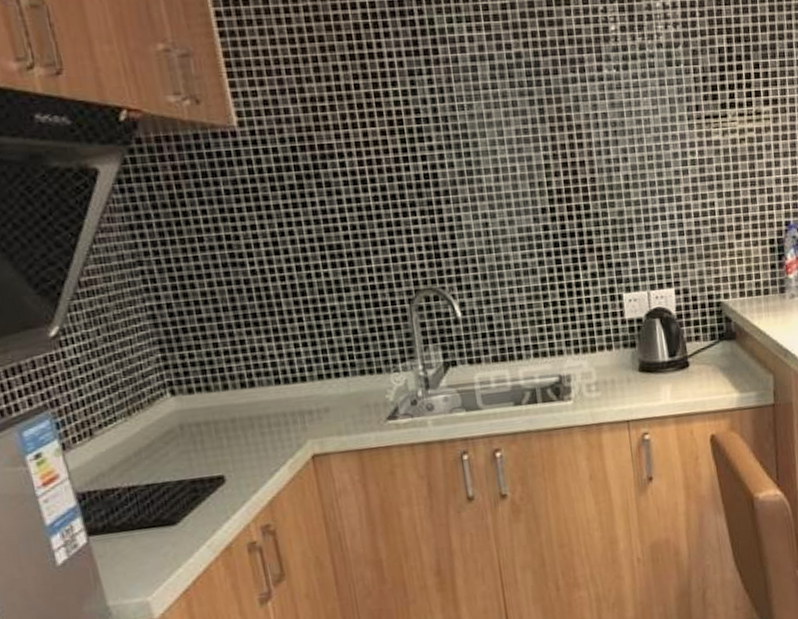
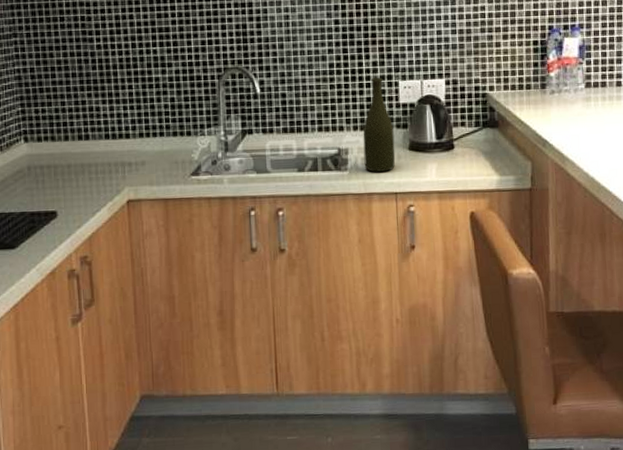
bottle: none [586,291,625,399] -> present [363,78,395,172]

